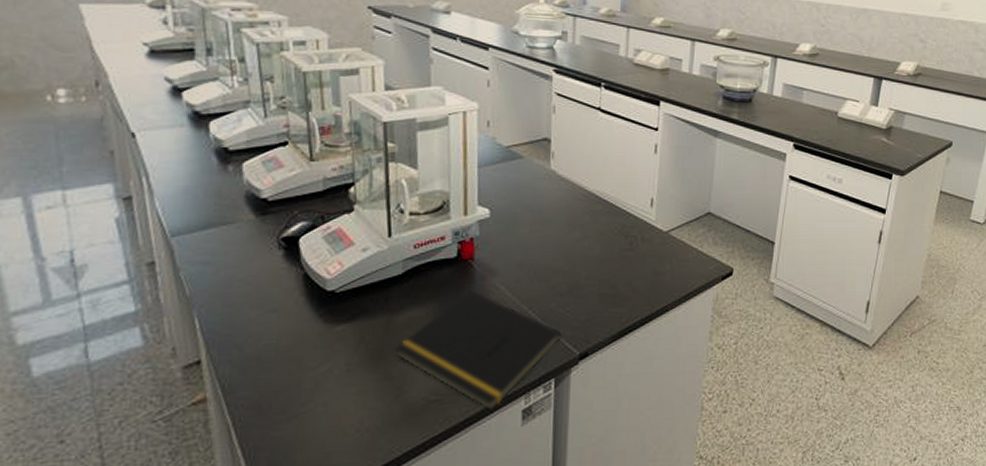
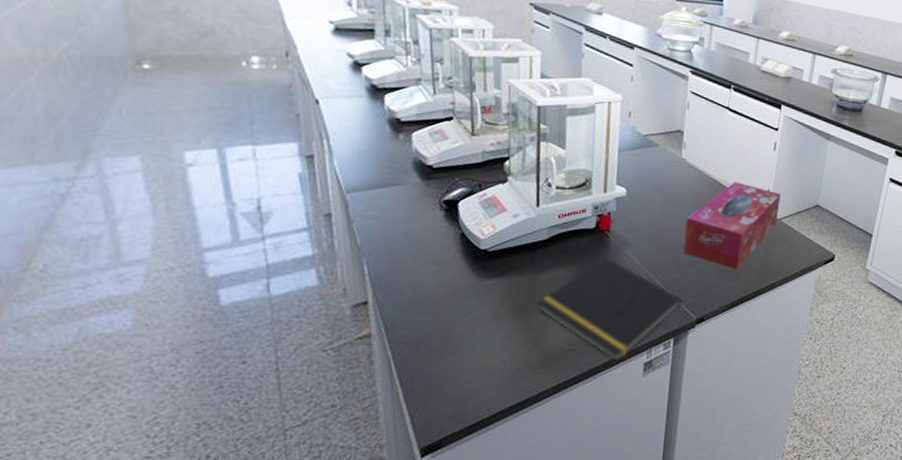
tissue box: none [559,192,666,294] -> present [683,182,781,270]

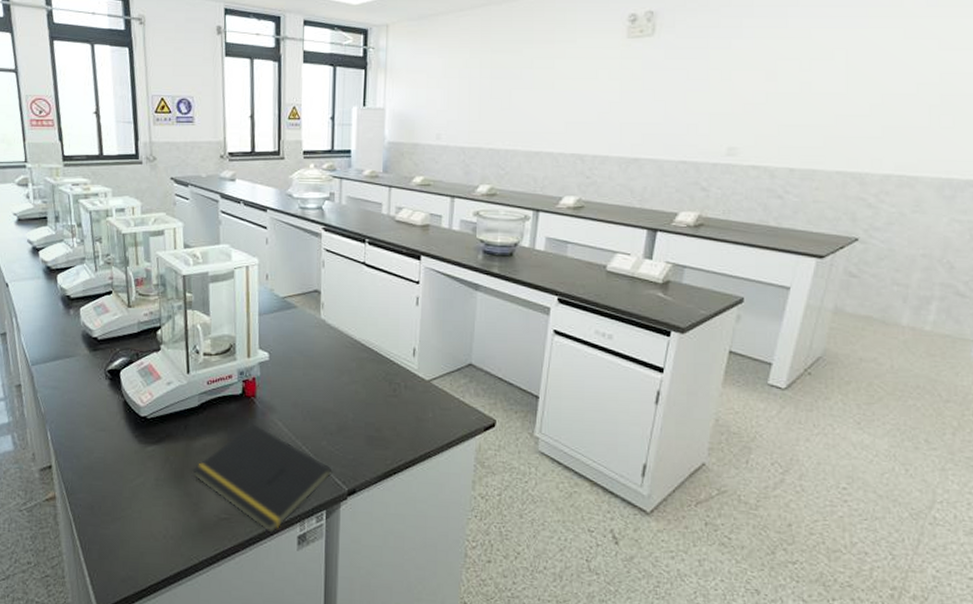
tissue box: present [683,182,781,270] -> none [329,341,428,437]

